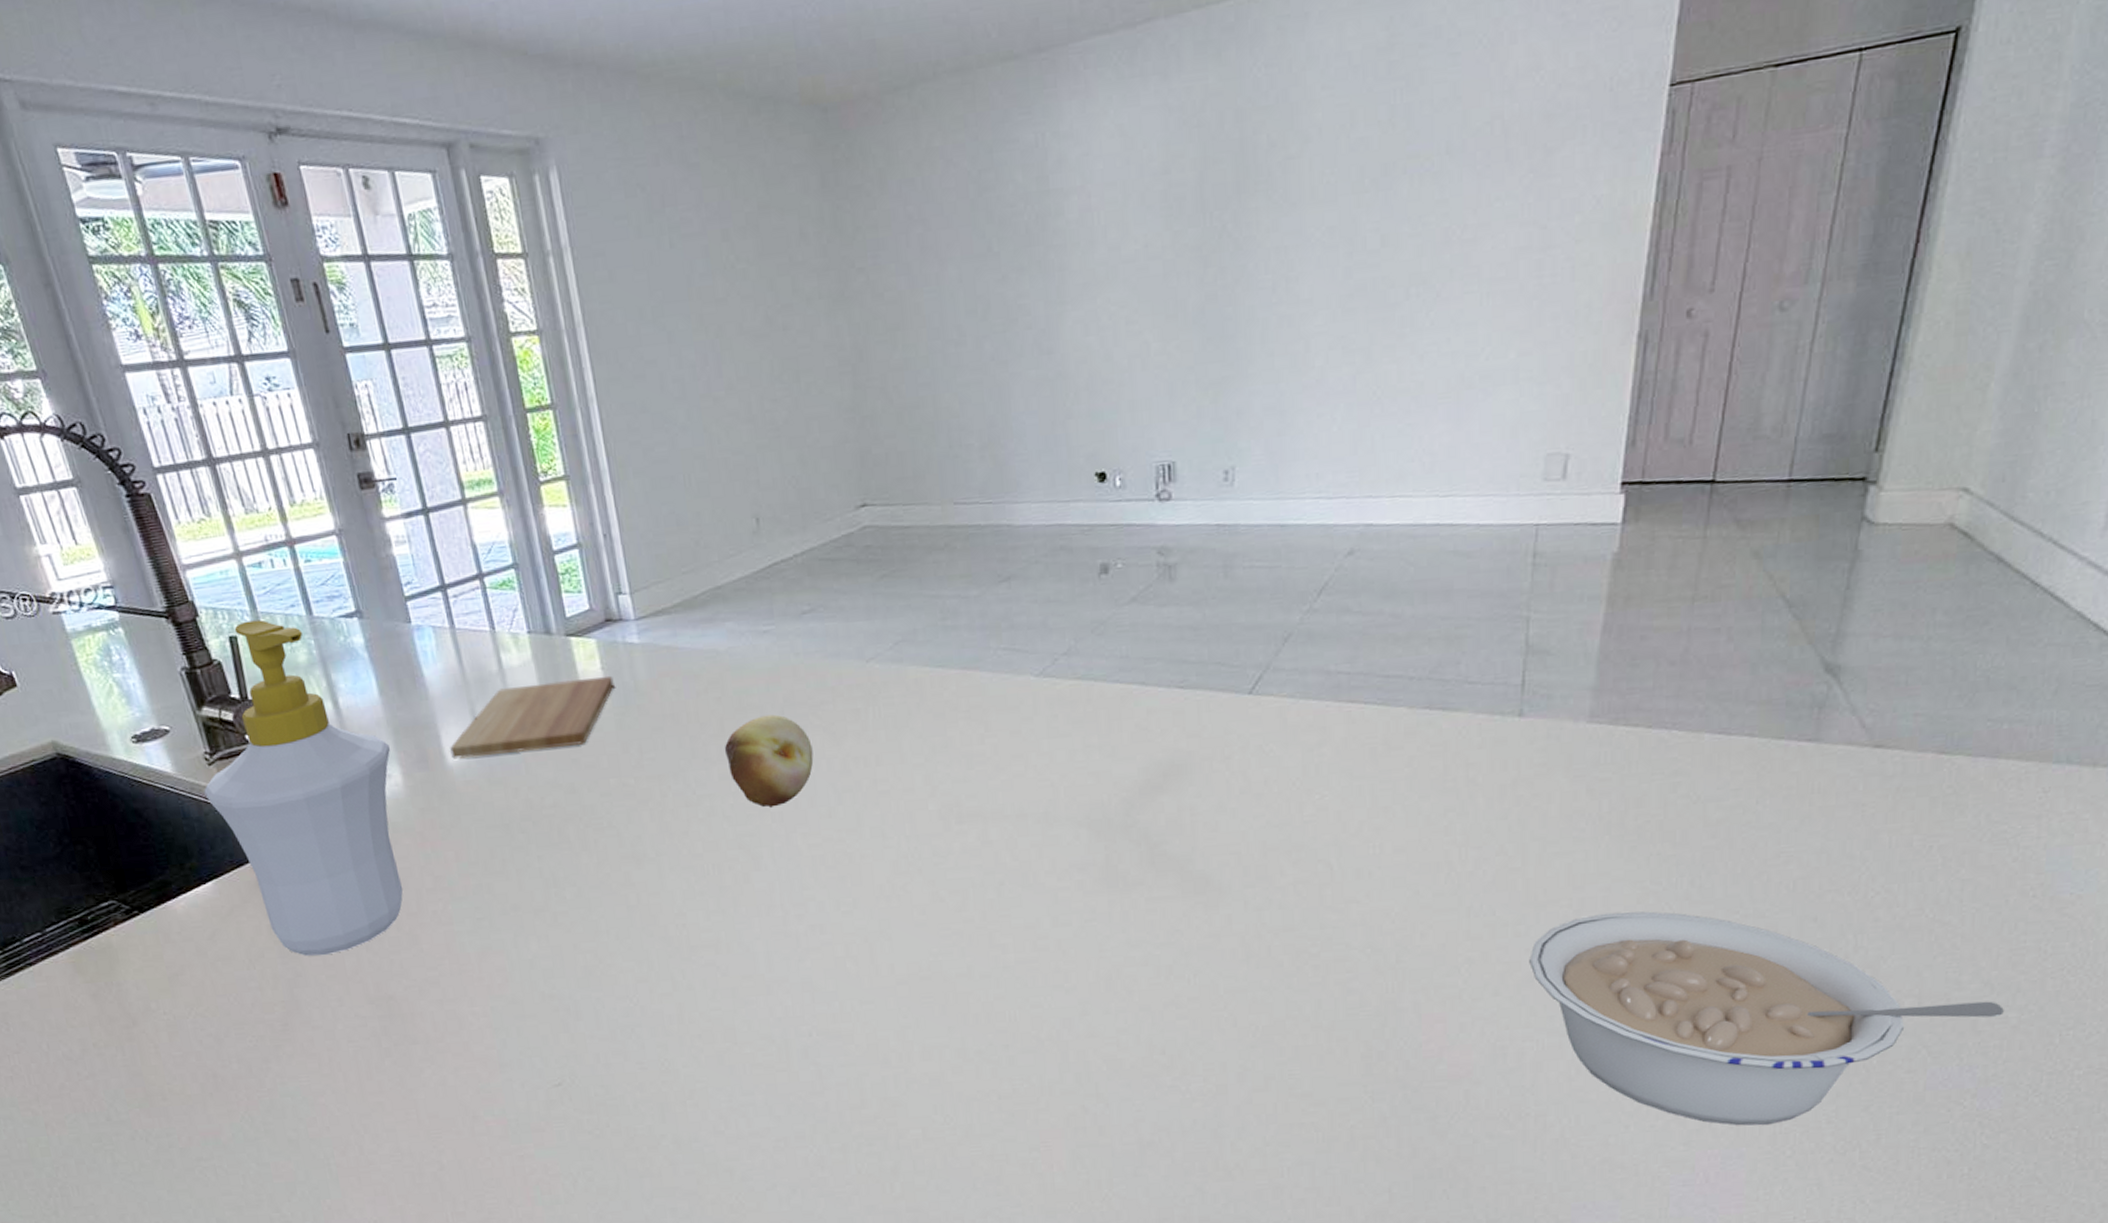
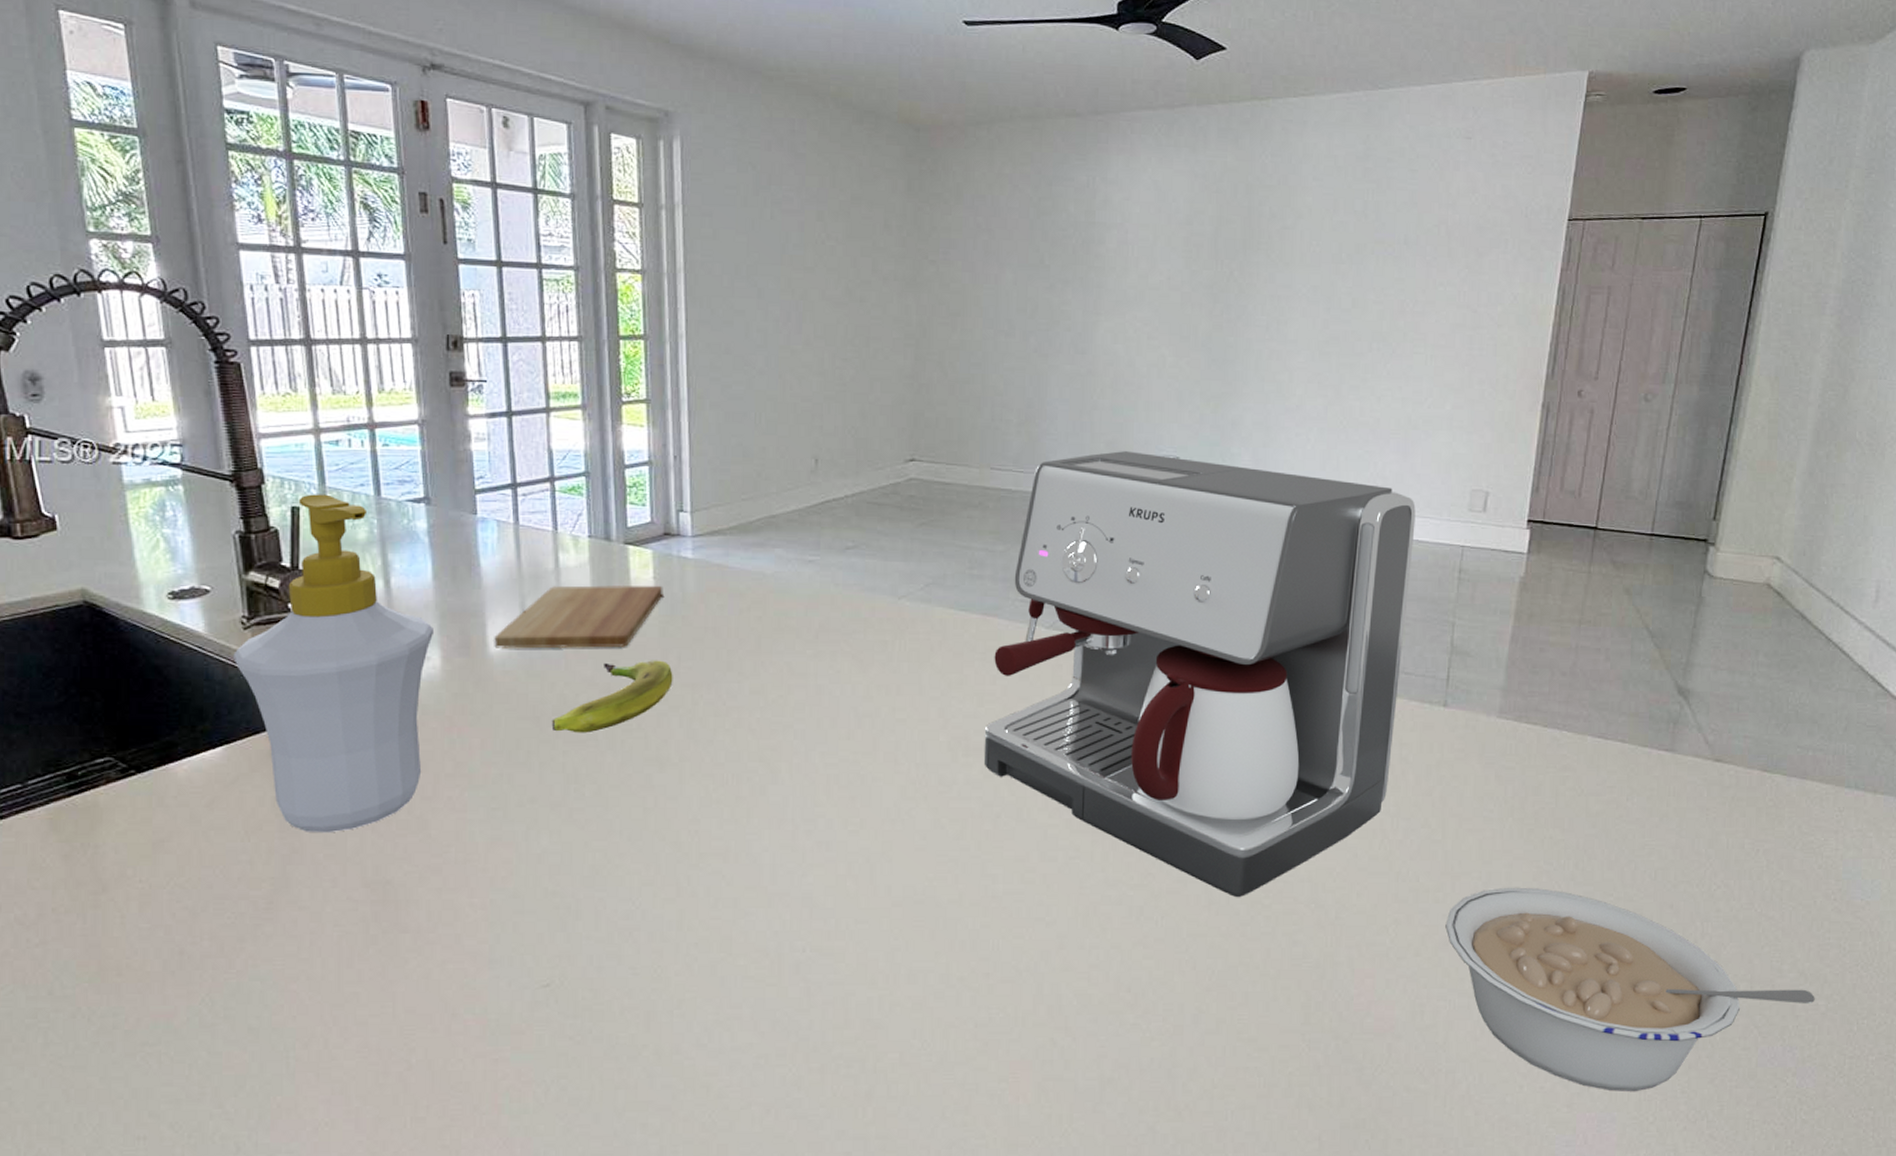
banana: none [521,754,638,838] -> present [551,660,673,733]
fruit: present [724,714,814,808] -> none [758,638,840,725]
coffee maker: none [977,462,1475,949] -> present [983,451,1416,898]

